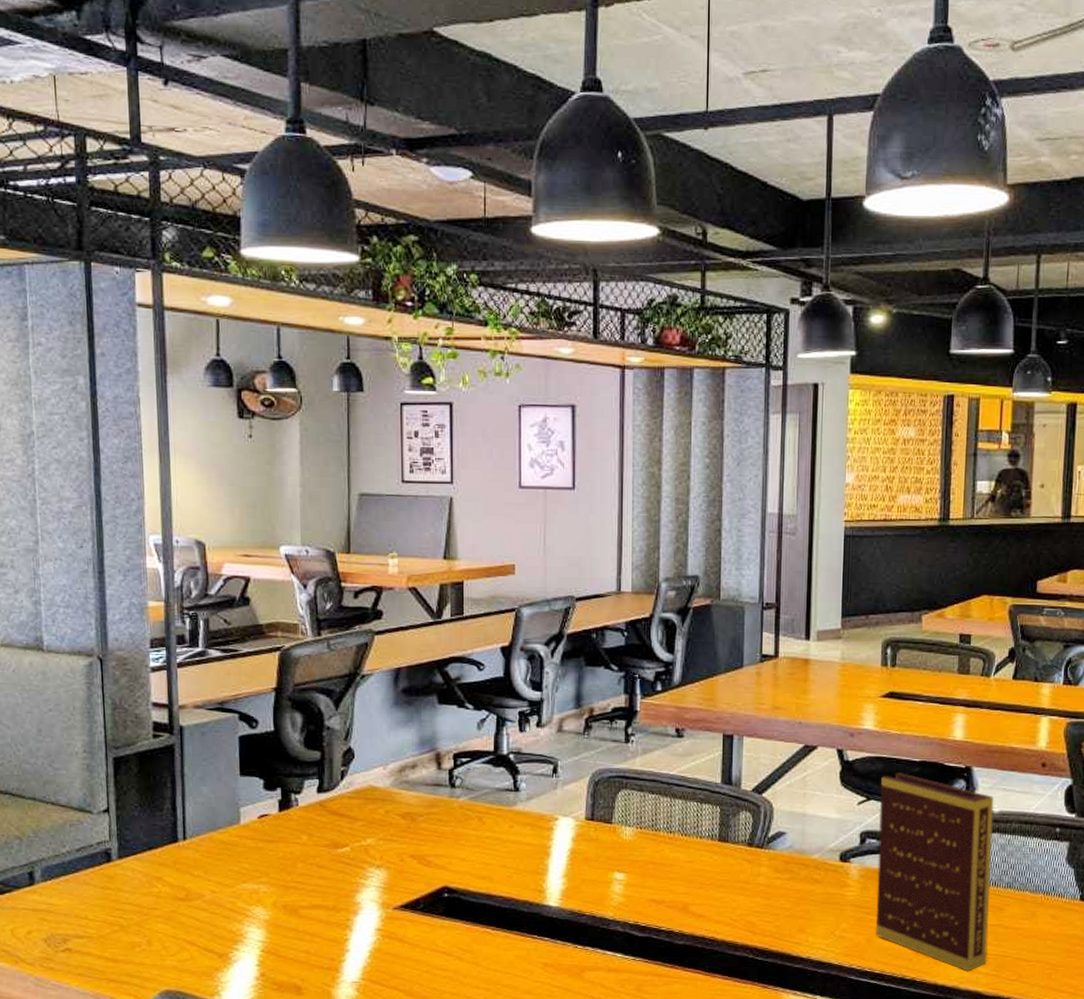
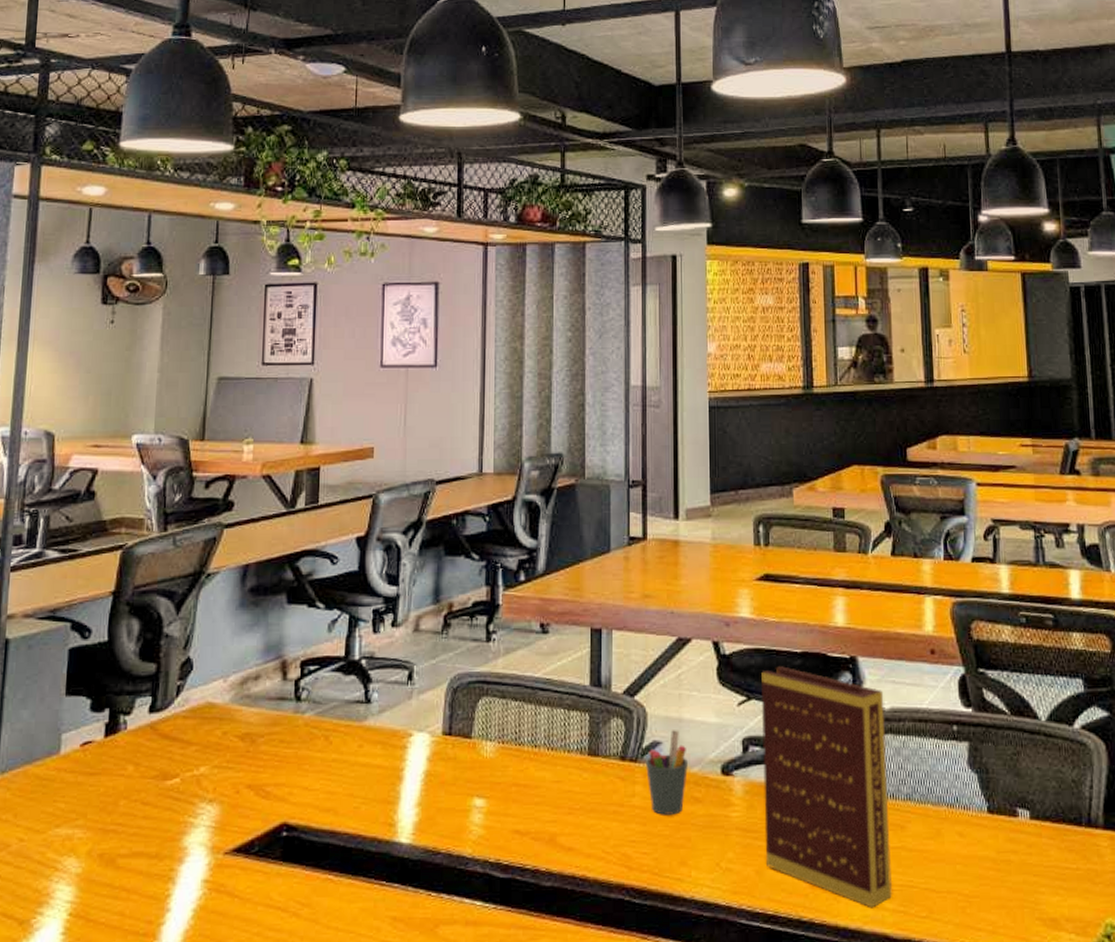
pen holder: none [770,823,809,892] -> present [645,730,688,815]

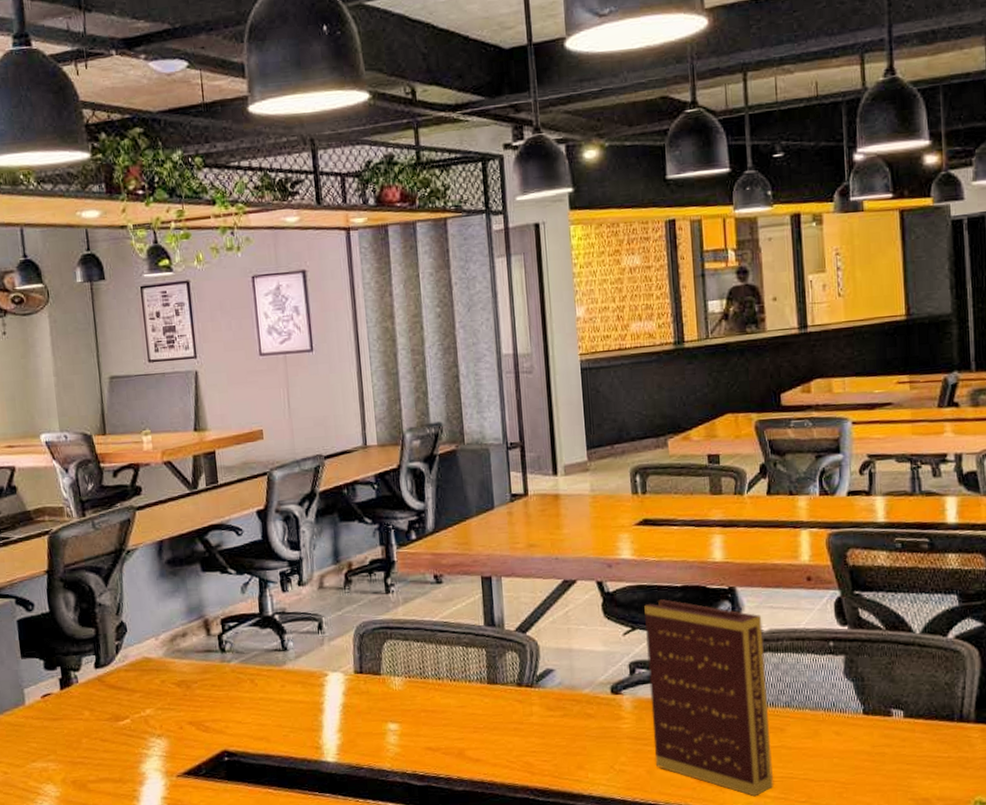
pen holder: present [645,730,688,815] -> none [540,659,580,730]

